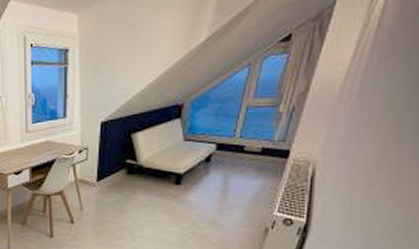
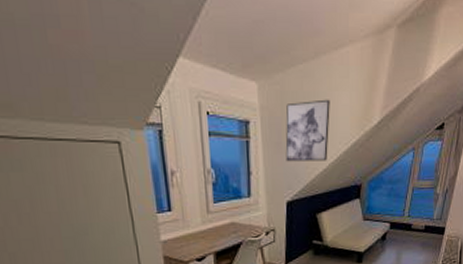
wall art: none [102,22,151,84] -> present [285,99,330,162]

